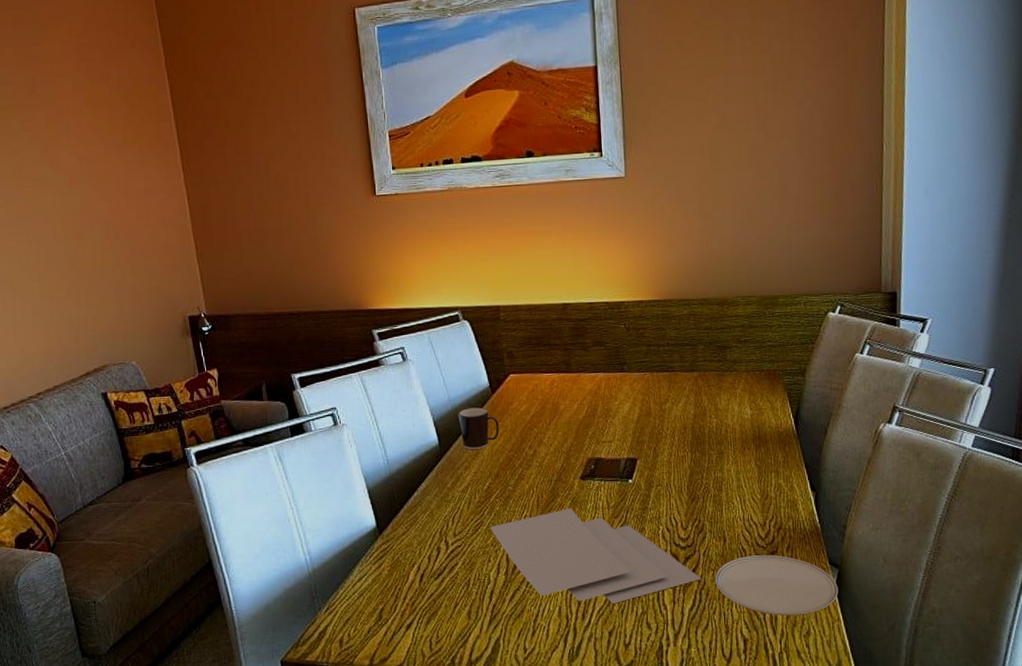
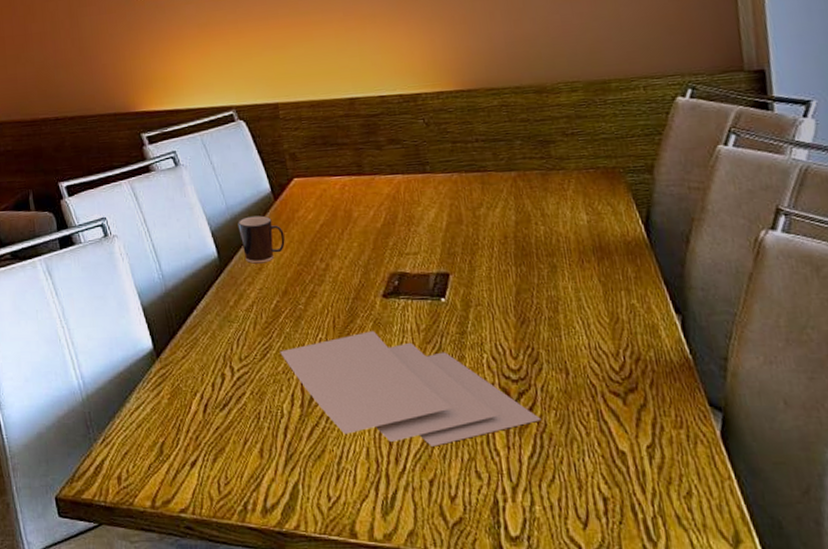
plate: present [714,555,839,617] -> none [558,392,726,471]

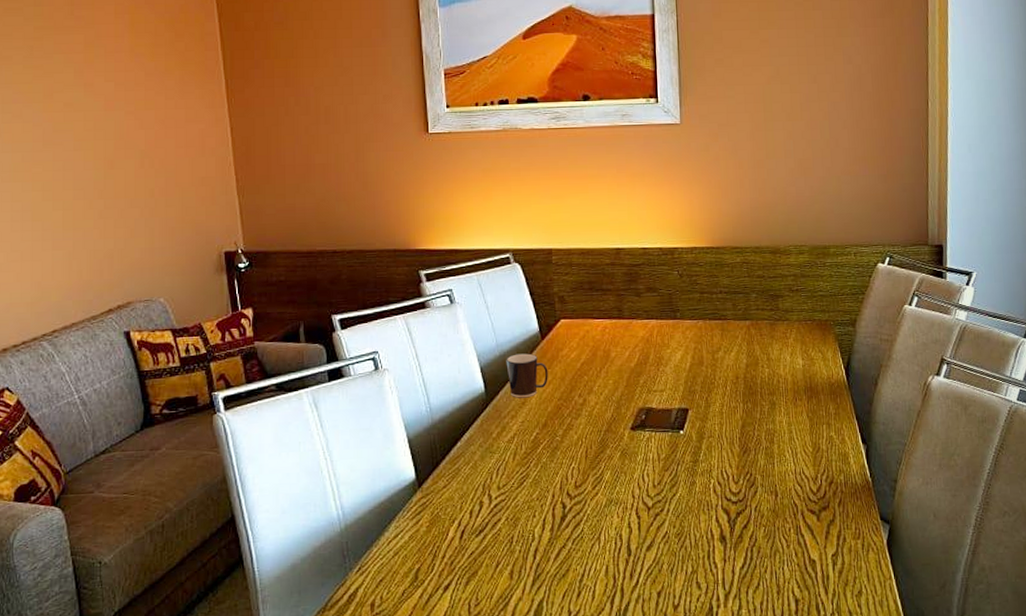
papers: present [280,331,541,447] -> none [536,460,753,562]

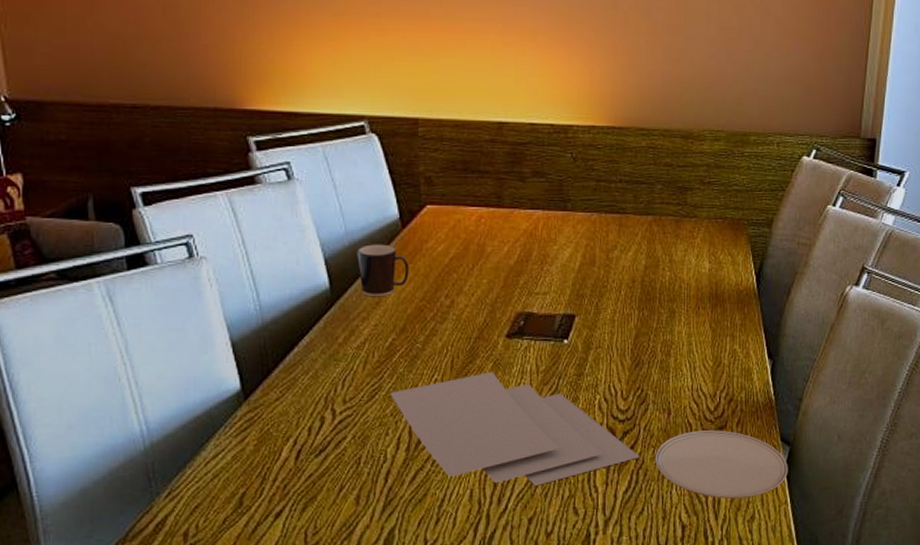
papers: none [536,460,753,562] -> present [390,372,640,486]
plate: none [766,510,890,575] -> present [655,430,788,500]

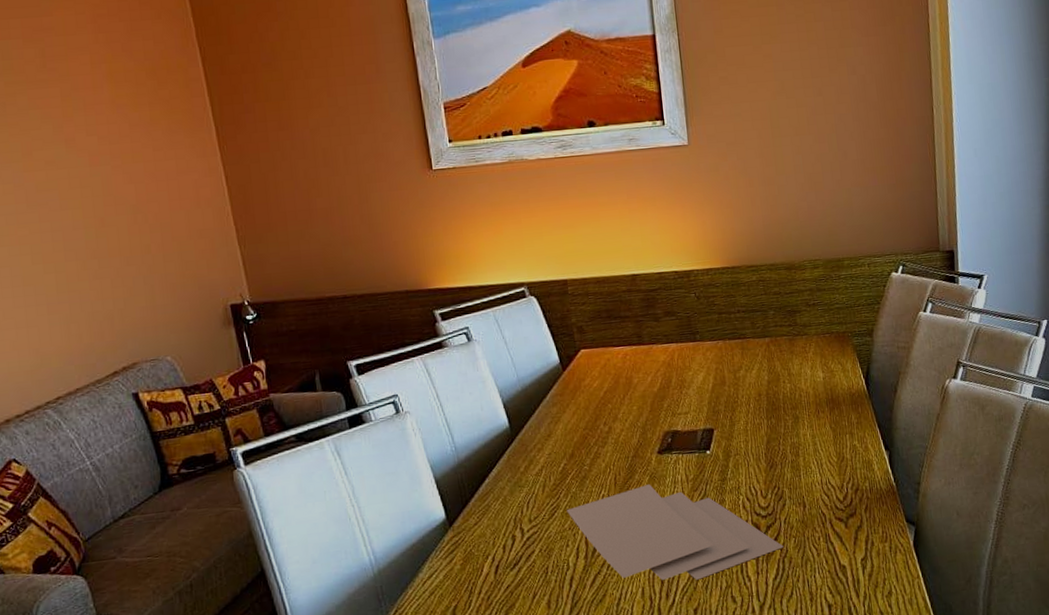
mug: present [357,244,409,297] -> none [528,385,572,431]
plate: present [655,430,788,500] -> none [796,516,917,579]

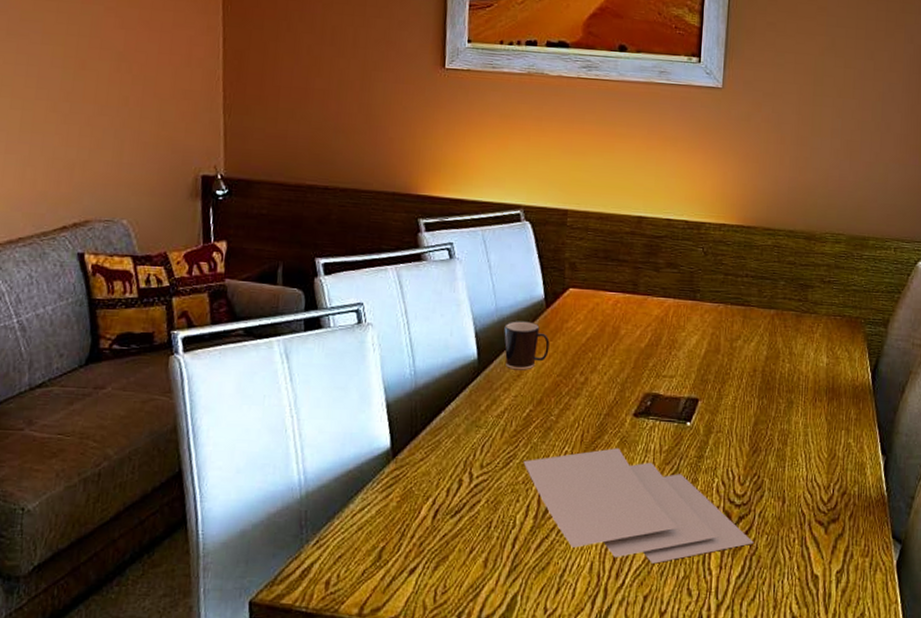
mug: none [528,385,572,431] -> present [504,321,550,371]

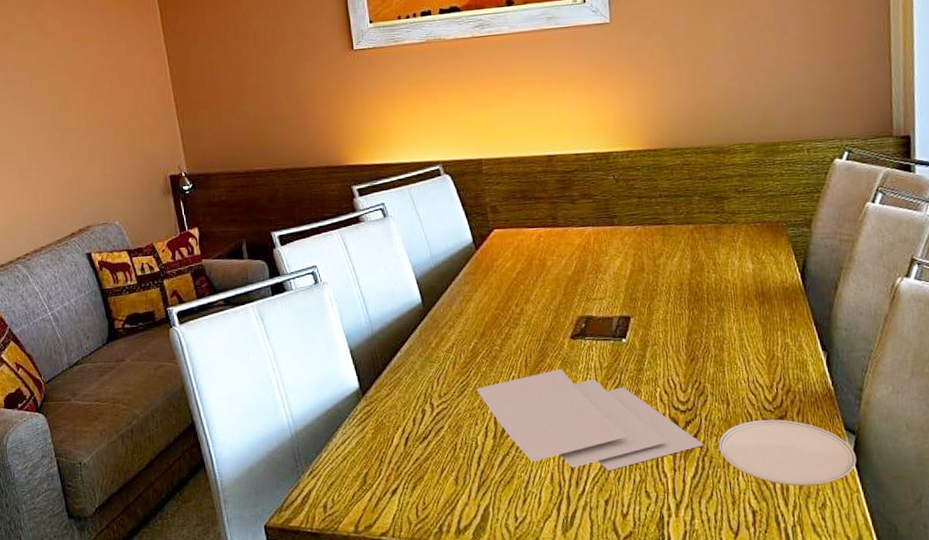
mug: present [504,321,550,371] -> none [441,264,484,309]
plate: none [768,521,899,595] -> present [718,419,857,487]

